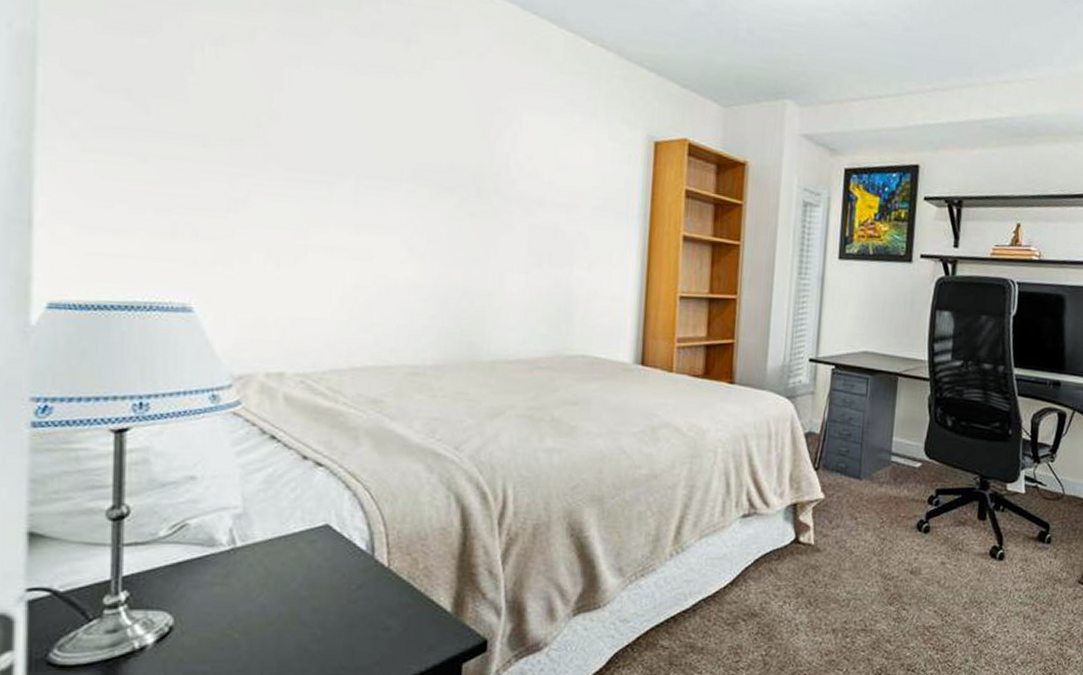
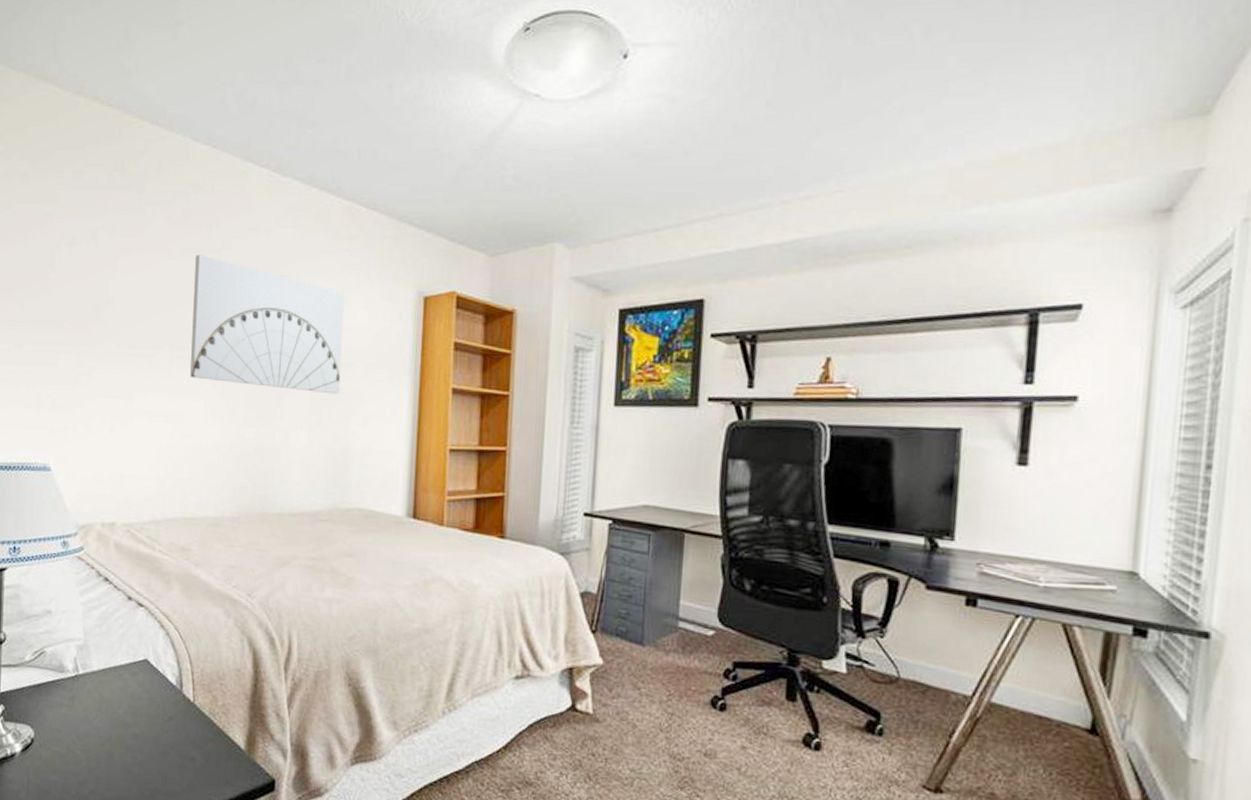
wall art: none [382,73,568,237] -> present [190,255,345,395]

